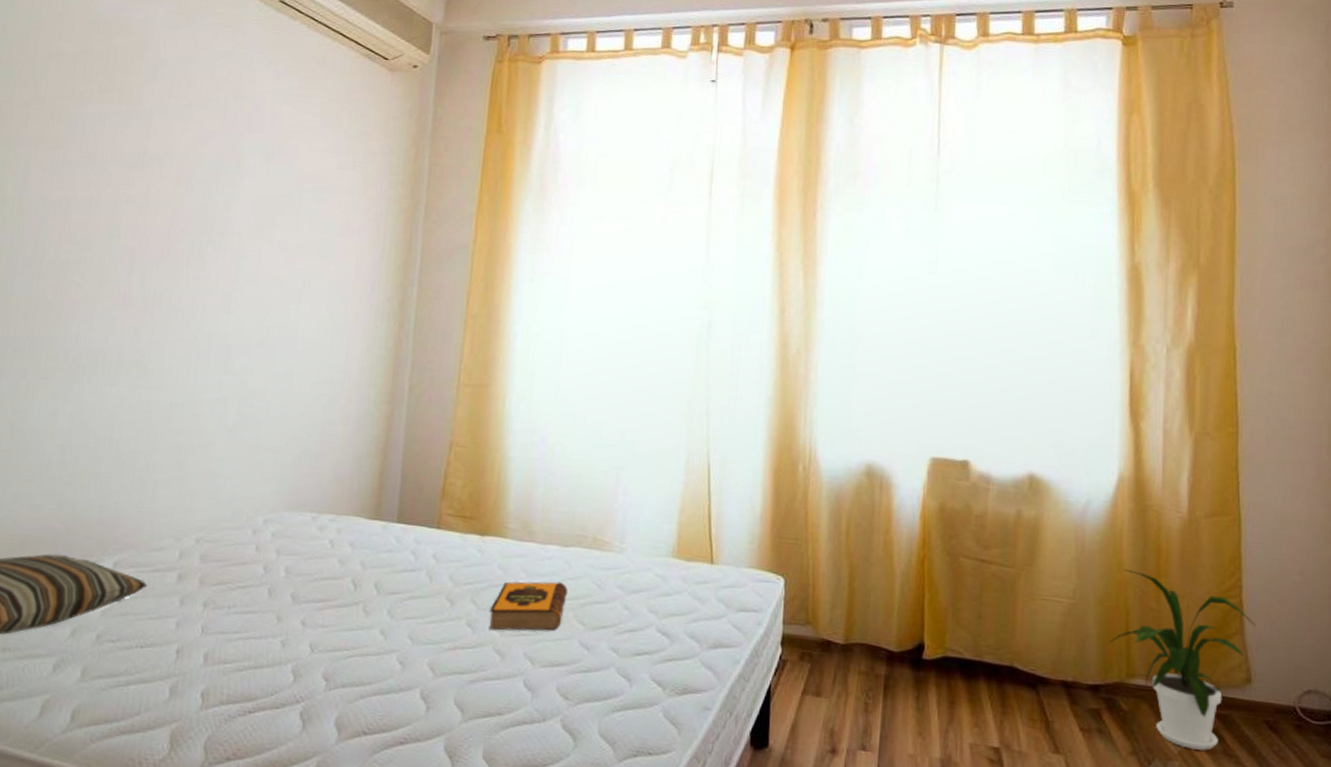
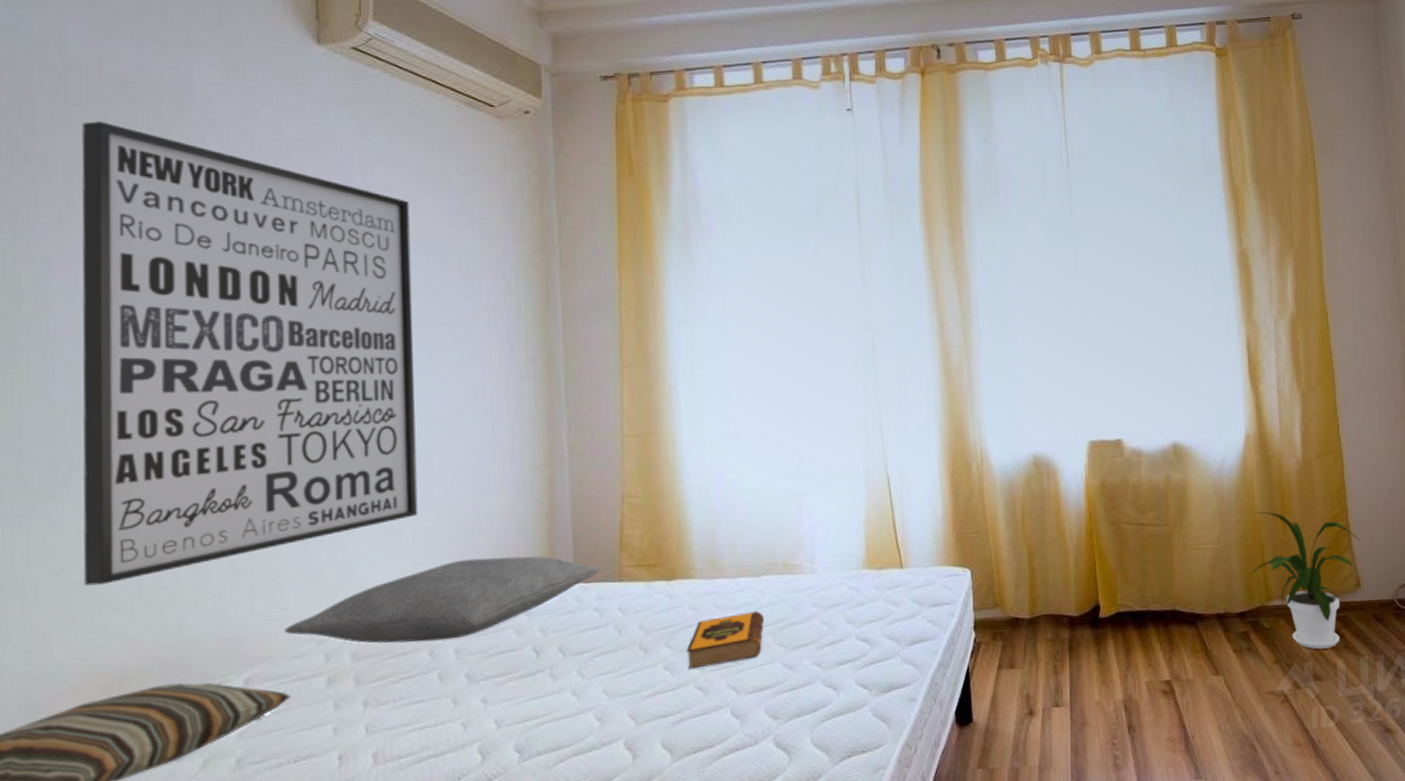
wall art: none [9,55,306,456] -> present [81,121,418,586]
pillow: none [151,482,422,558] -> present [284,556,601,643]

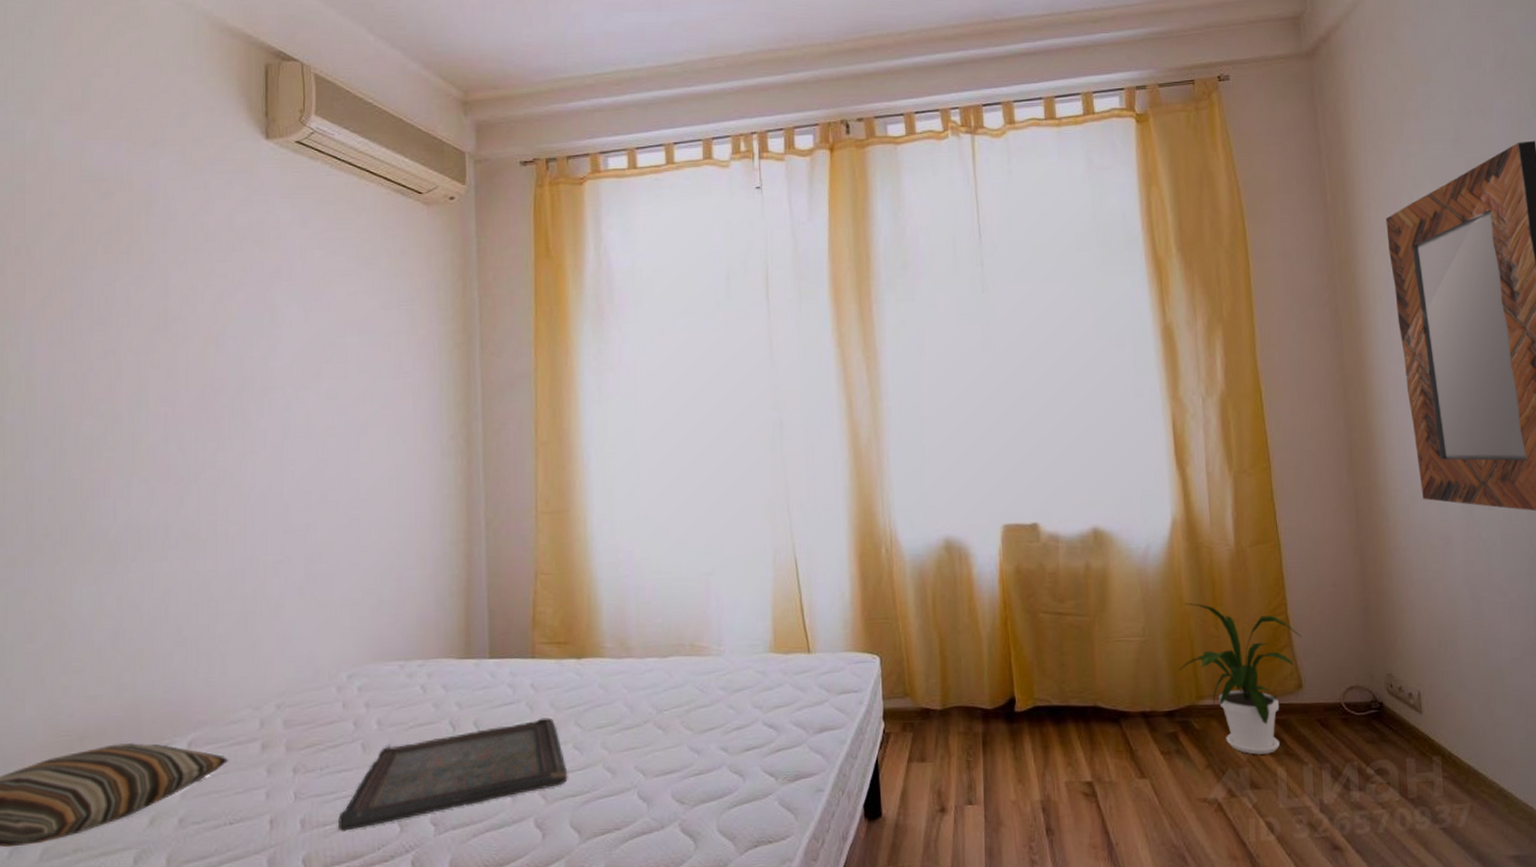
wall art: present [81,121,418,586] -> none [53,216,346,648]
pillow: present [284,556,601,643] -> none [224,630,514,712]
serving tray: none [413,640,659,763] -> present [337,717,568,831]
hardback book: present [686,611,764,669] -> none [595,692,671,749]

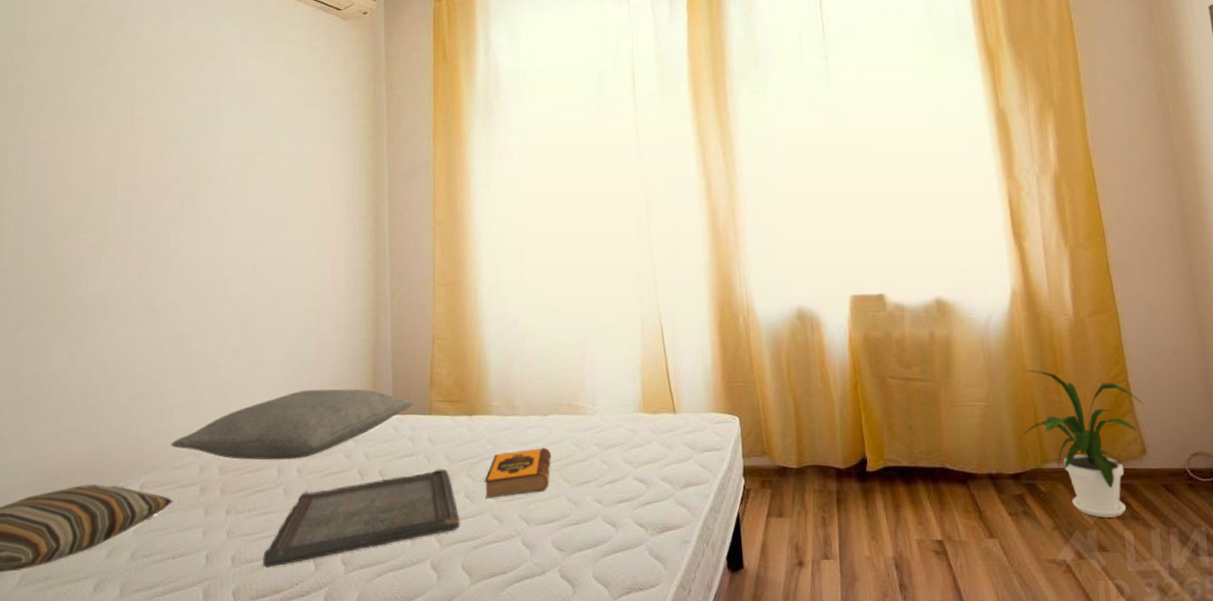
pillow: none [224,630,514,712] -> present [171,389,414,460]
hardback book: none [595,692,671,749] -> present [484,447,551,499]

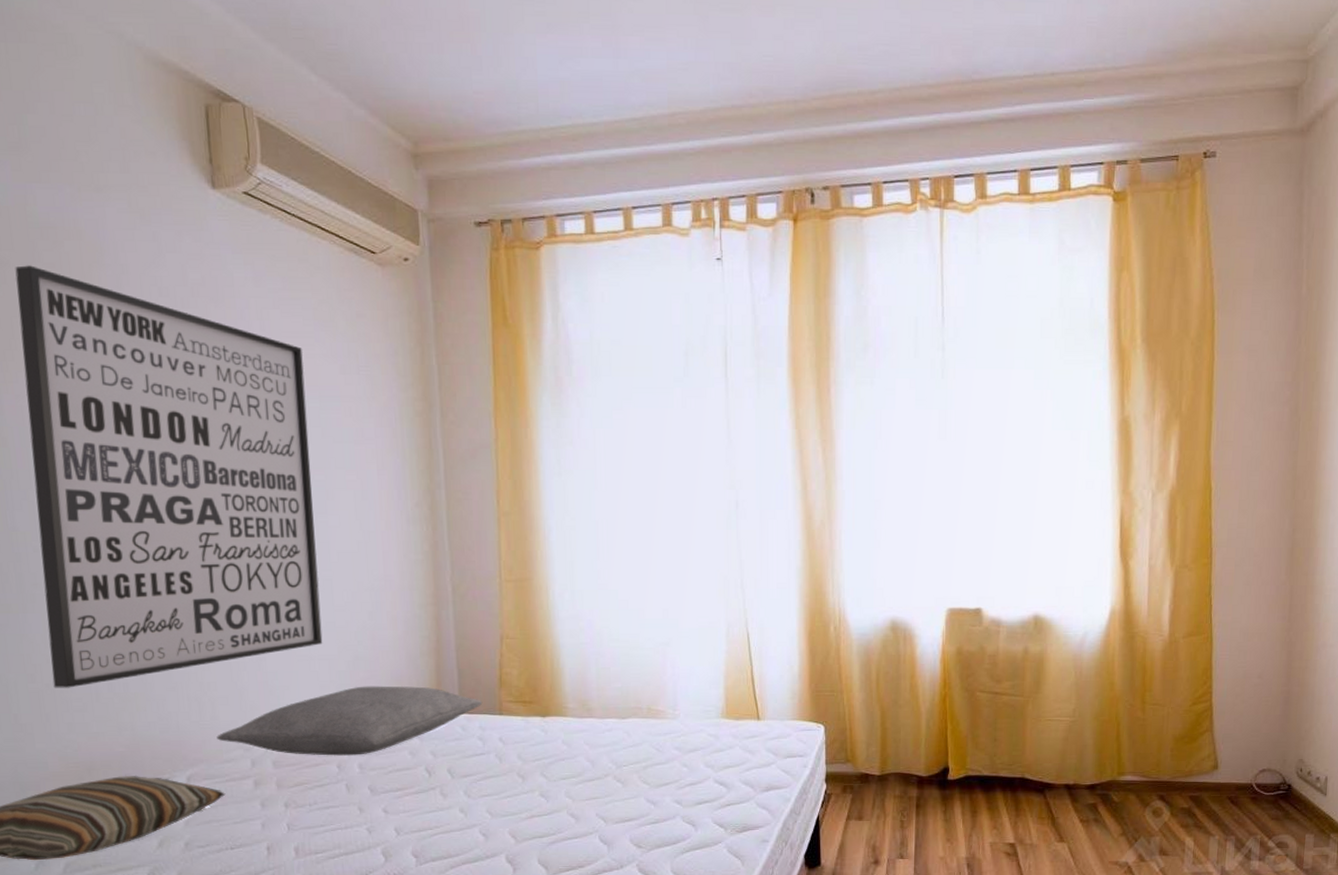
wall art: none [34,37,275,400] -> present [15,265,323,688]
serving tray: present [262,469,460,568] -> none [328,768,535,859]
hardback book: present [484,447,551,499] -> none [559,750,629,797]
house plant: present [1023,370,1144,518] -> none [1104,688,1223,826]

